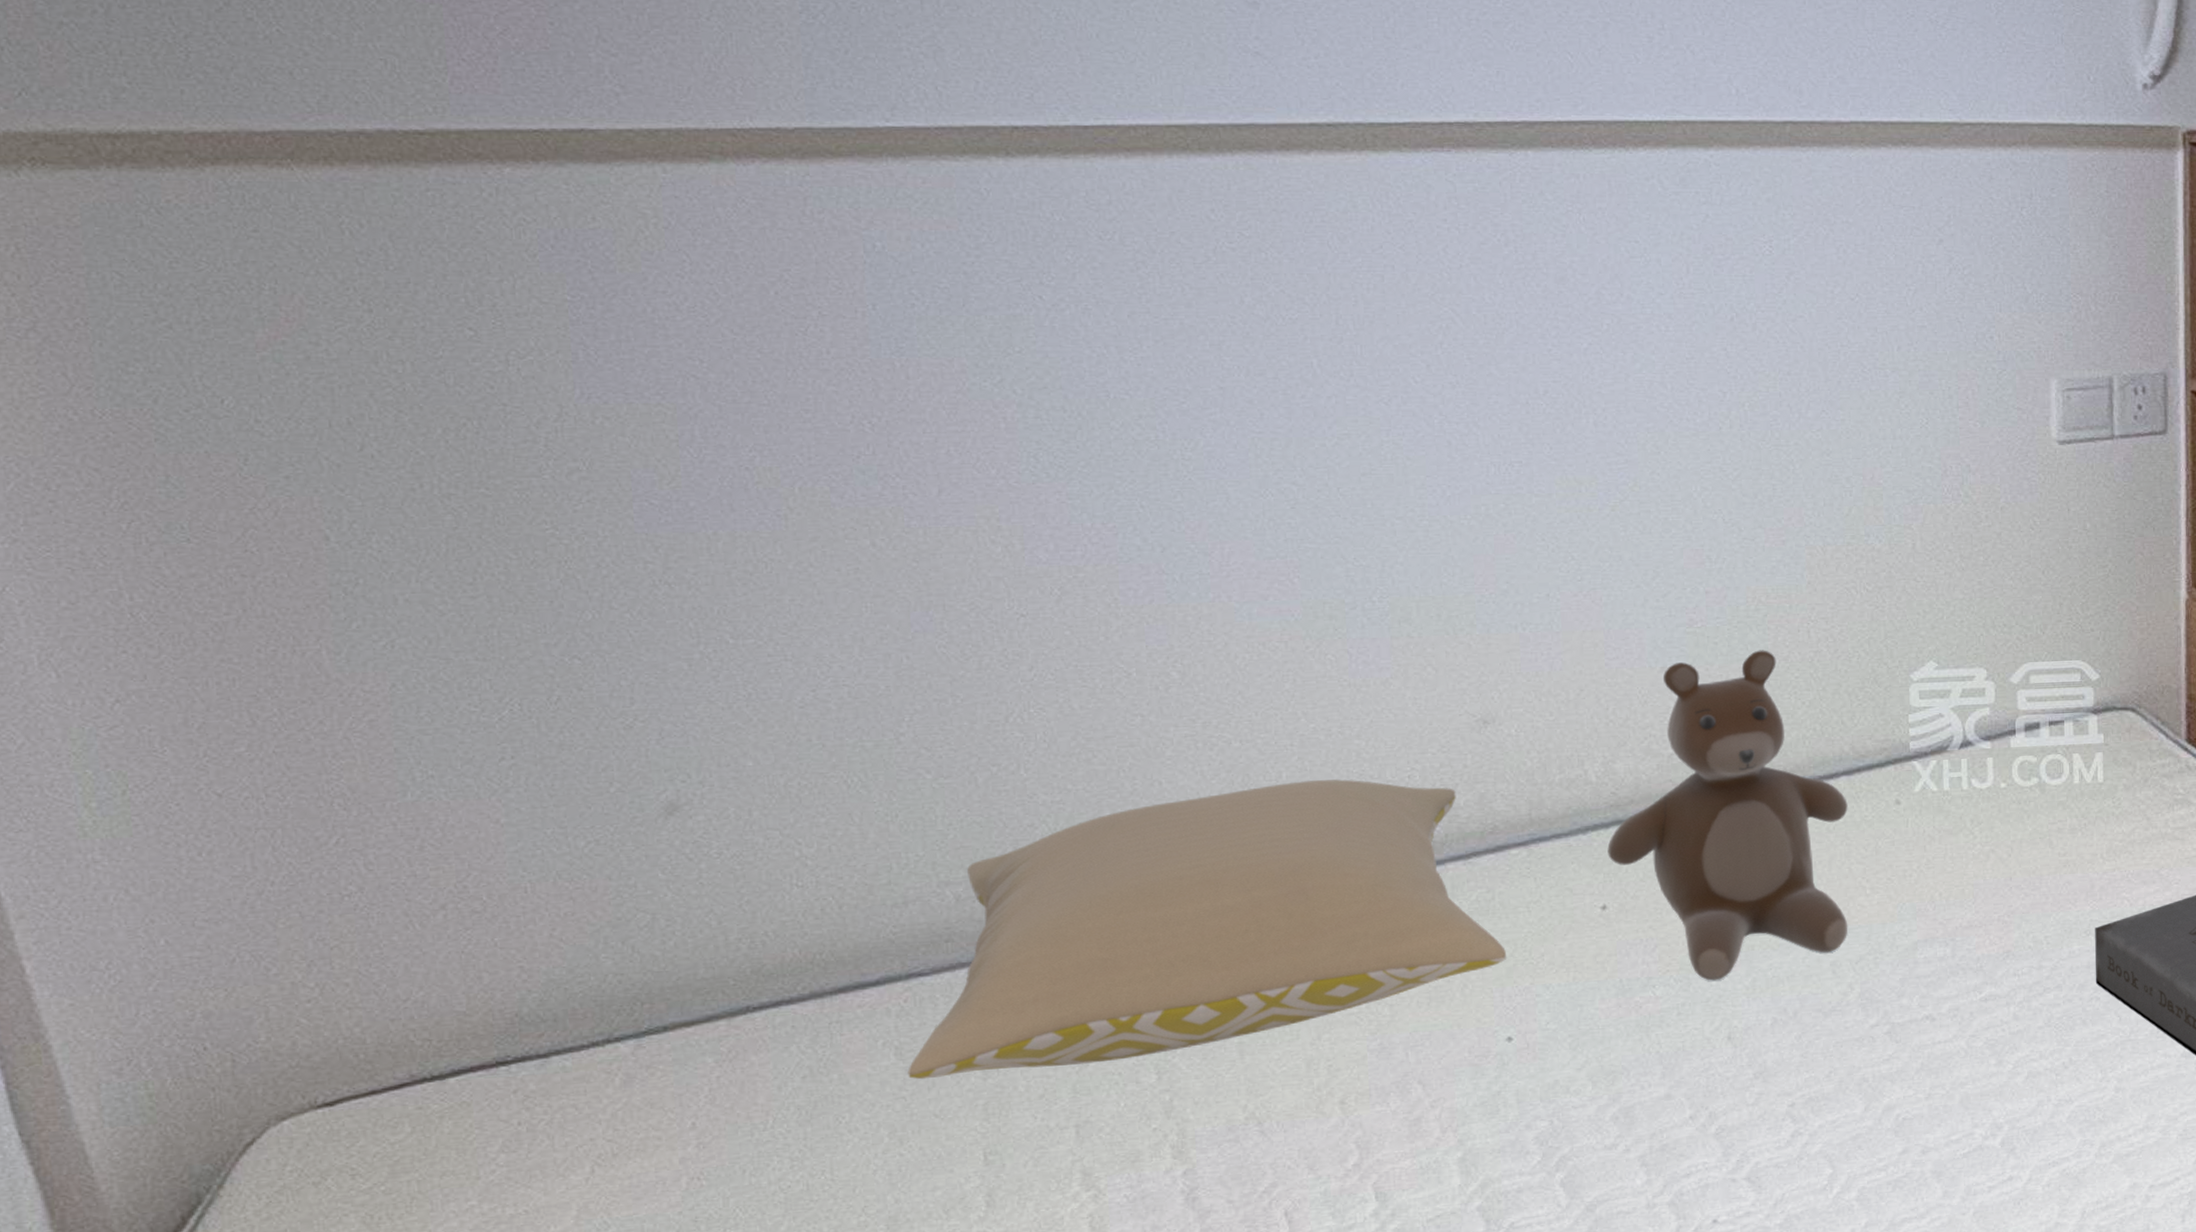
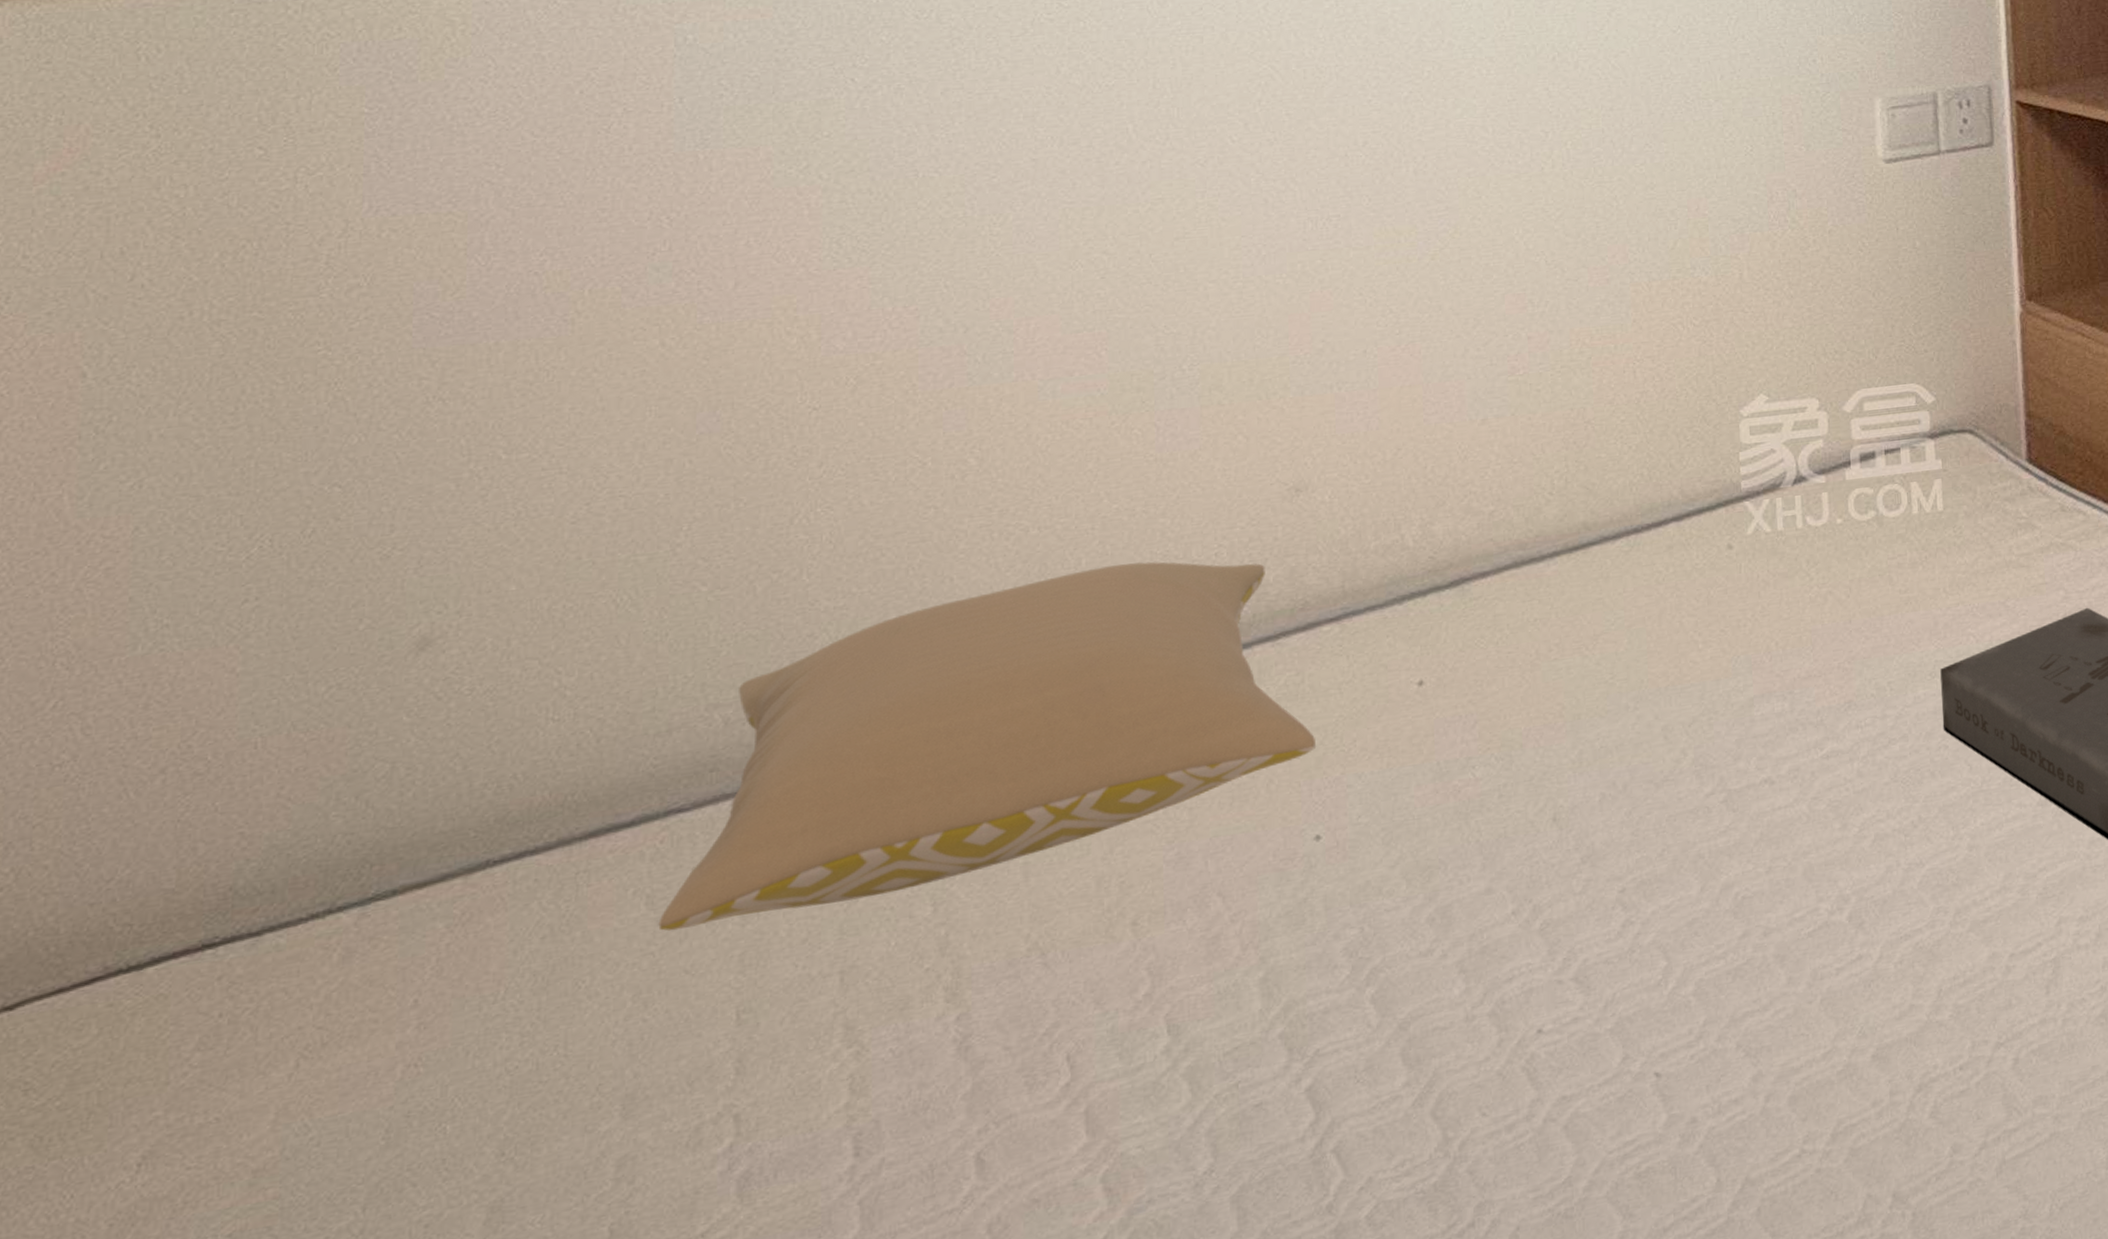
bear: present [1607,650,1848,981] -> none [1425,394,1680,757]

